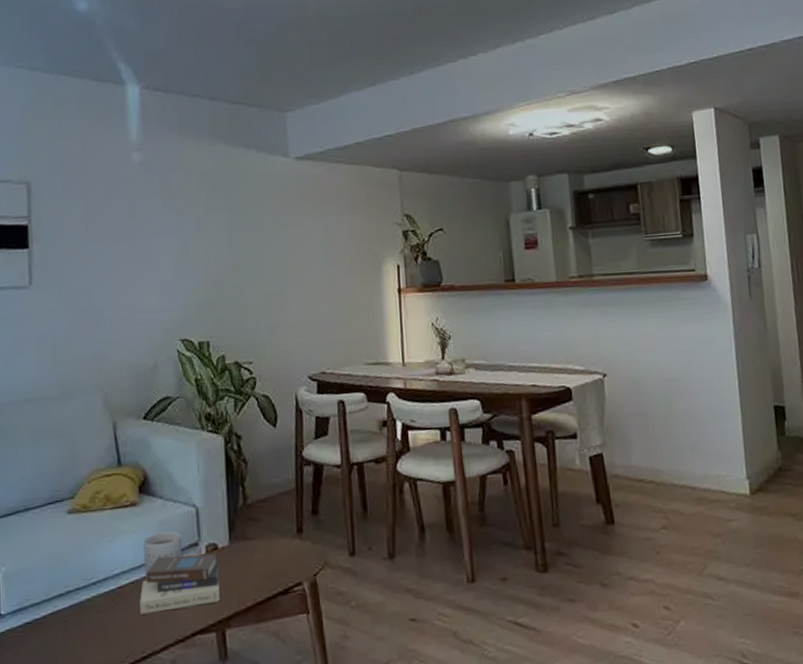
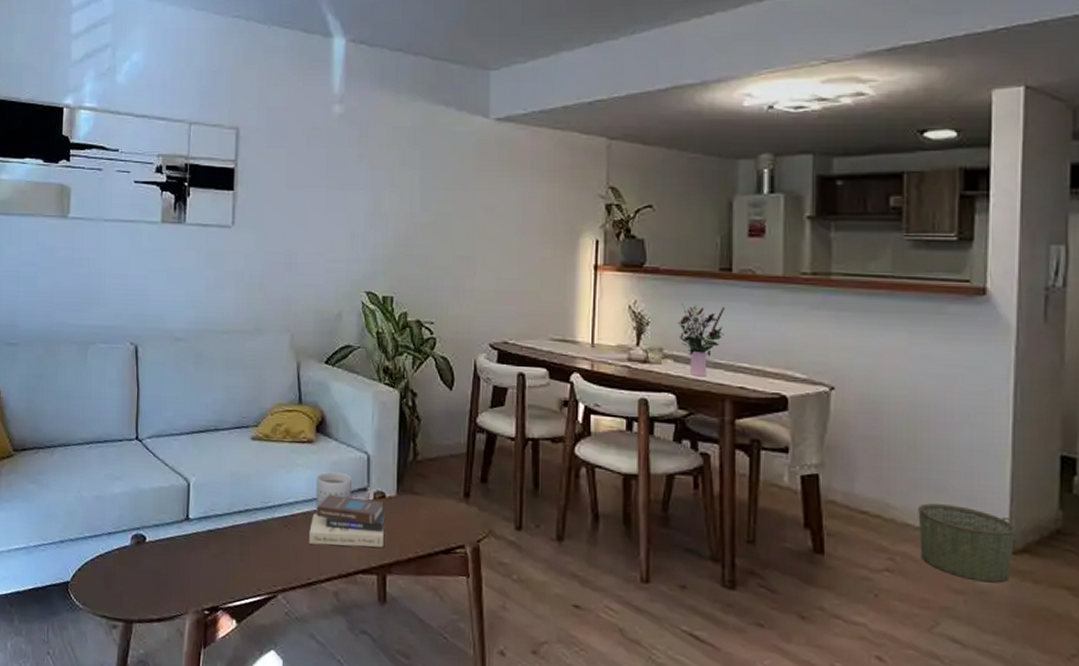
bouquet: none [474,314,515,381] -> present [677,303,726,376]
basket: none [680,461,752,523] -> present [918,503,1017,583]

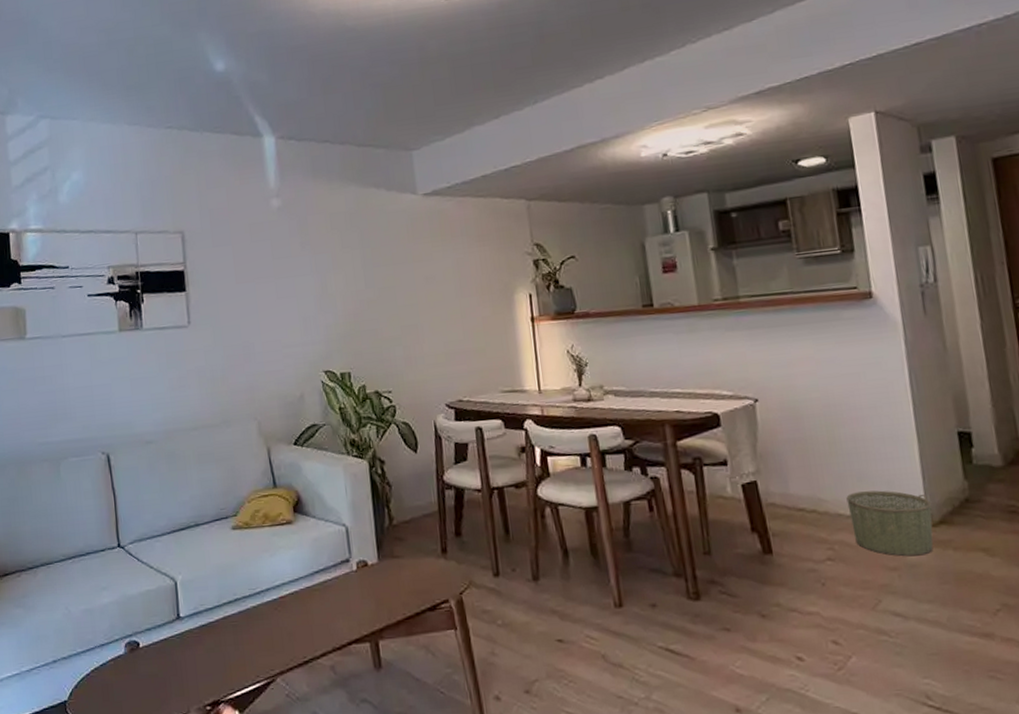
books: present [309,494,385,548] -> none [299,569,372,623]
mug: present [316,471,352,514] -> none [299,547,335,592]
bouquet: present [677,303,726,376] -> none [612,340,655,407]

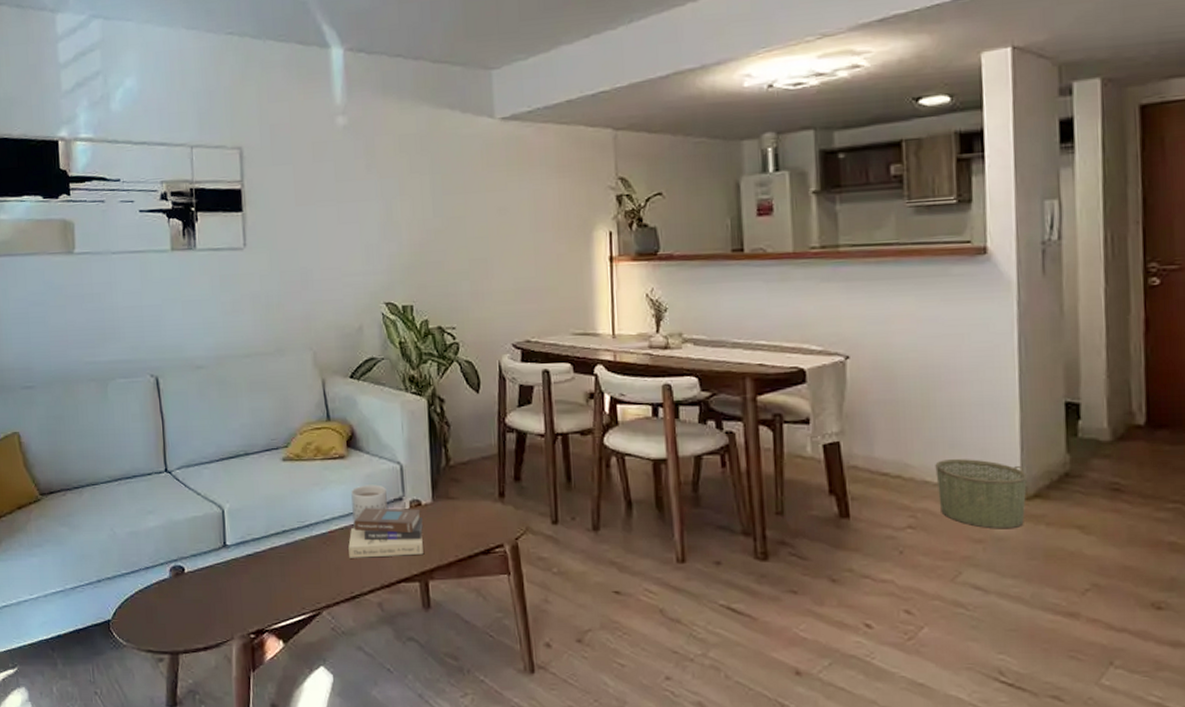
mug: none [299,547,335,592] -> present [351,484,387,528]
books: none [299,569,372,623] -> present [348,507,423,558]

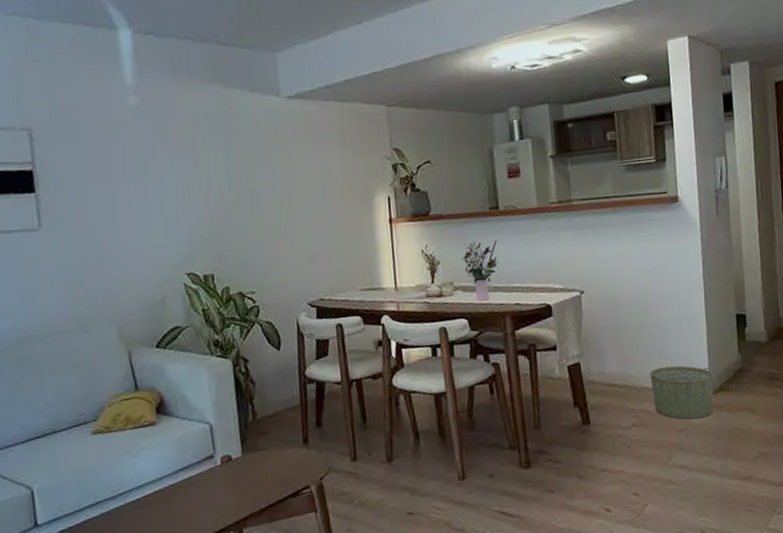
books: present [348,507,423,558] -> none [163,464,236,519]
mug: present [351,484,387,528] -> none [163,446,200,490]
bouquet: none [694,286,740,357] -> present [462,239,499,301]

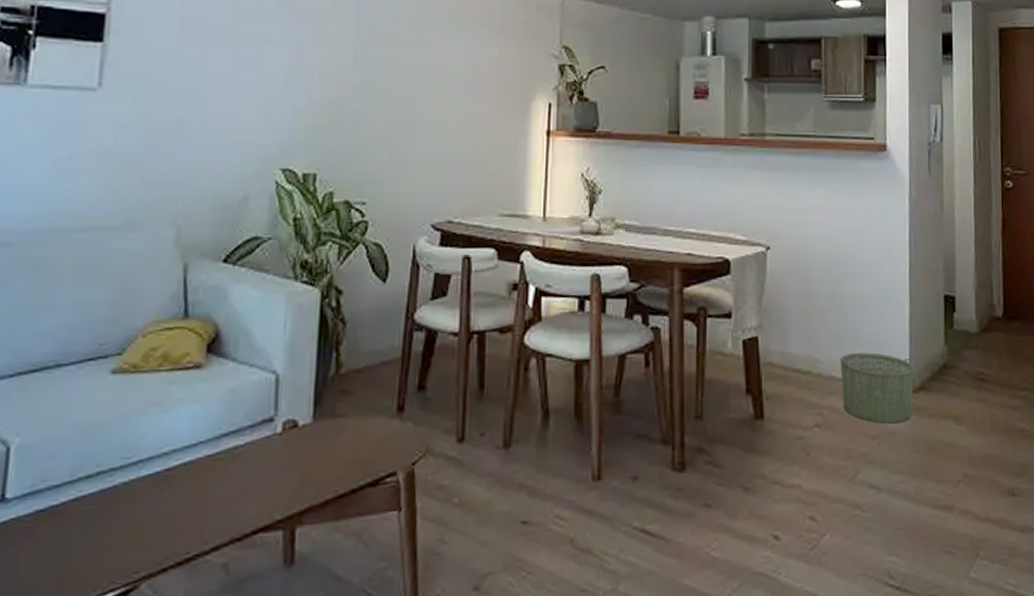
bouquet: present [462,239,499,301] -> none [629,168,674,245]

